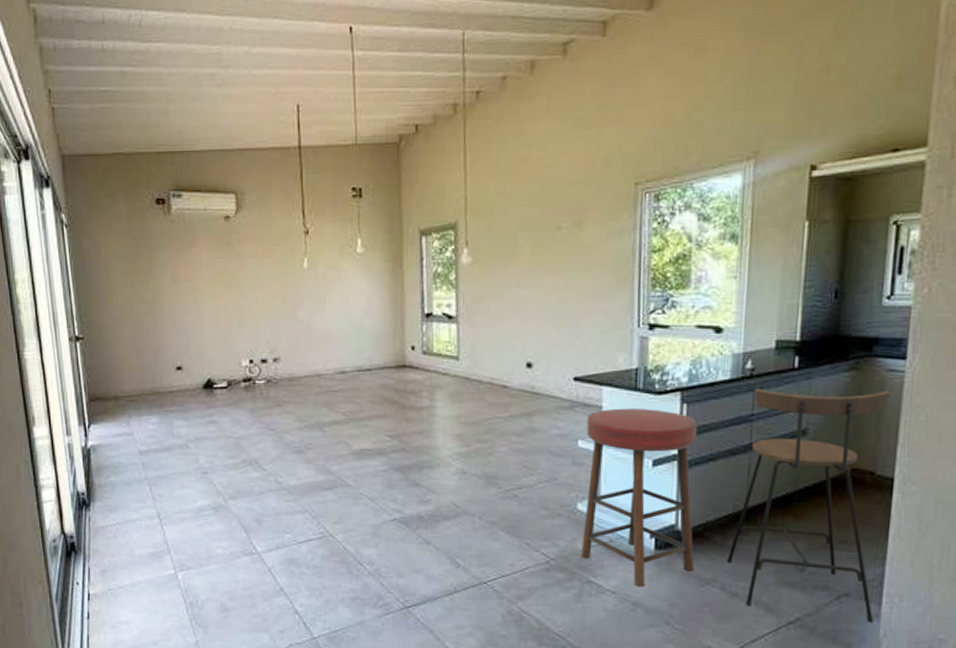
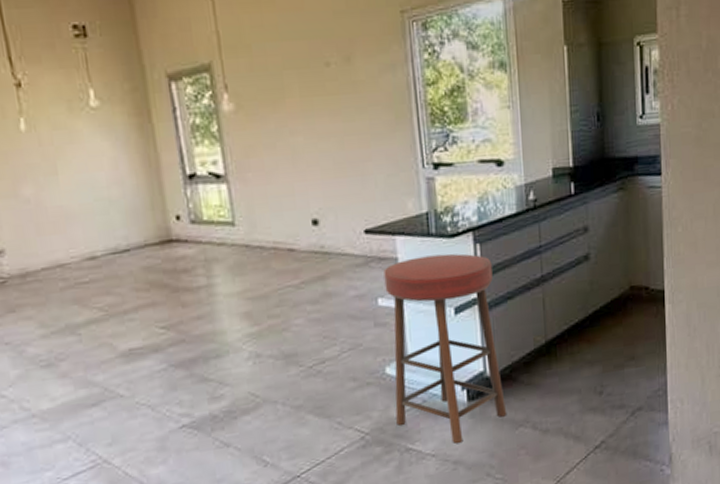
bar stool: present [727,388,890,623] -> none [535,208,664,440]

